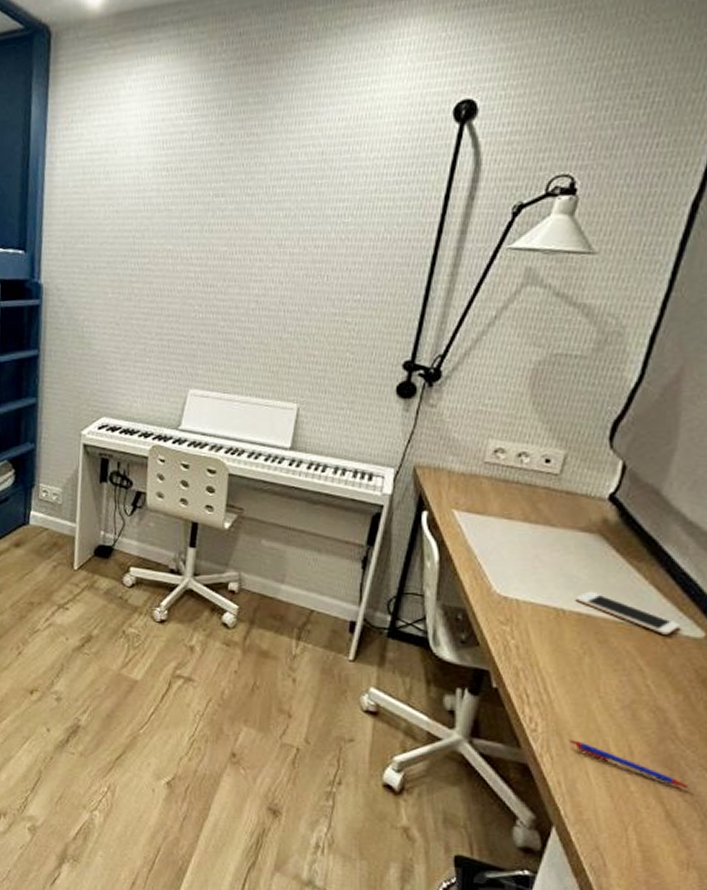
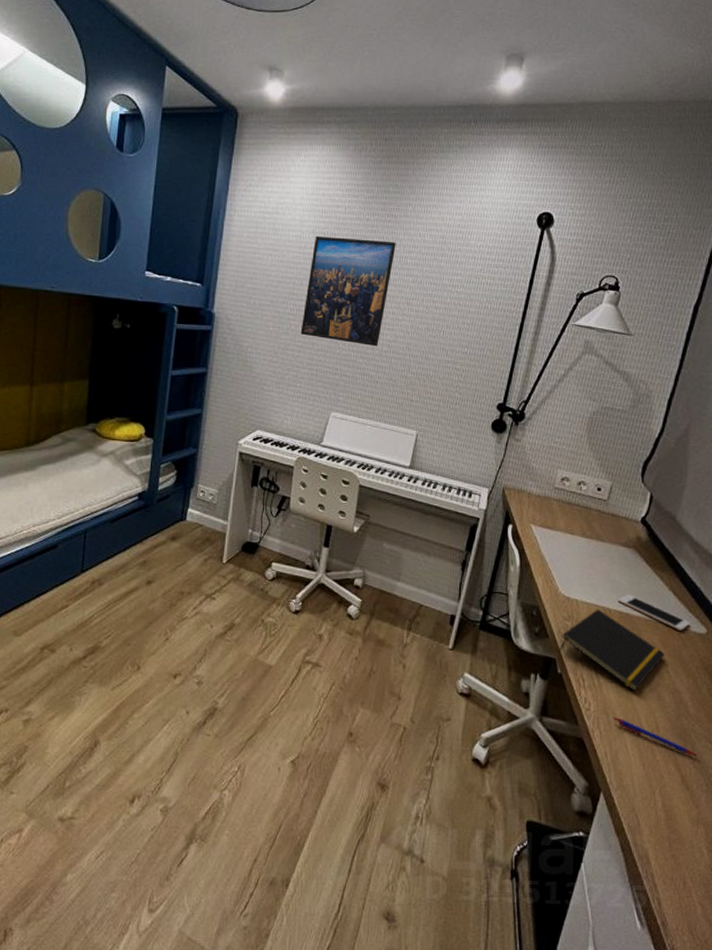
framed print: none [145,168,260,305] -> present [300,236,396,347]
notepad: none [494,610,643,710] -> present [559,609,665,692]

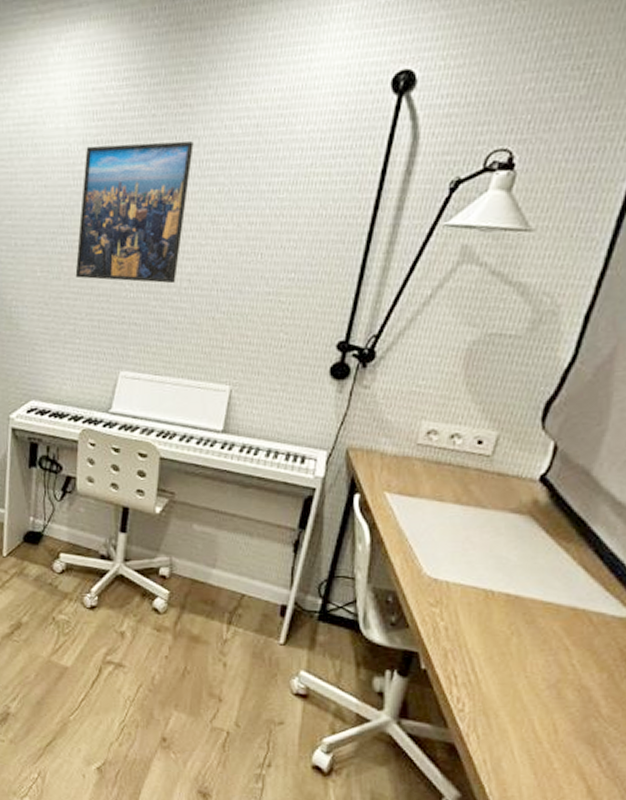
notepad: present [559,609,665,692] -> none [423,592,569,689]
pen: present [613,717,699,757] -> none [496,719,613,765]
cell phone: present [617,594,691,630] -> none [504,572,607,614]

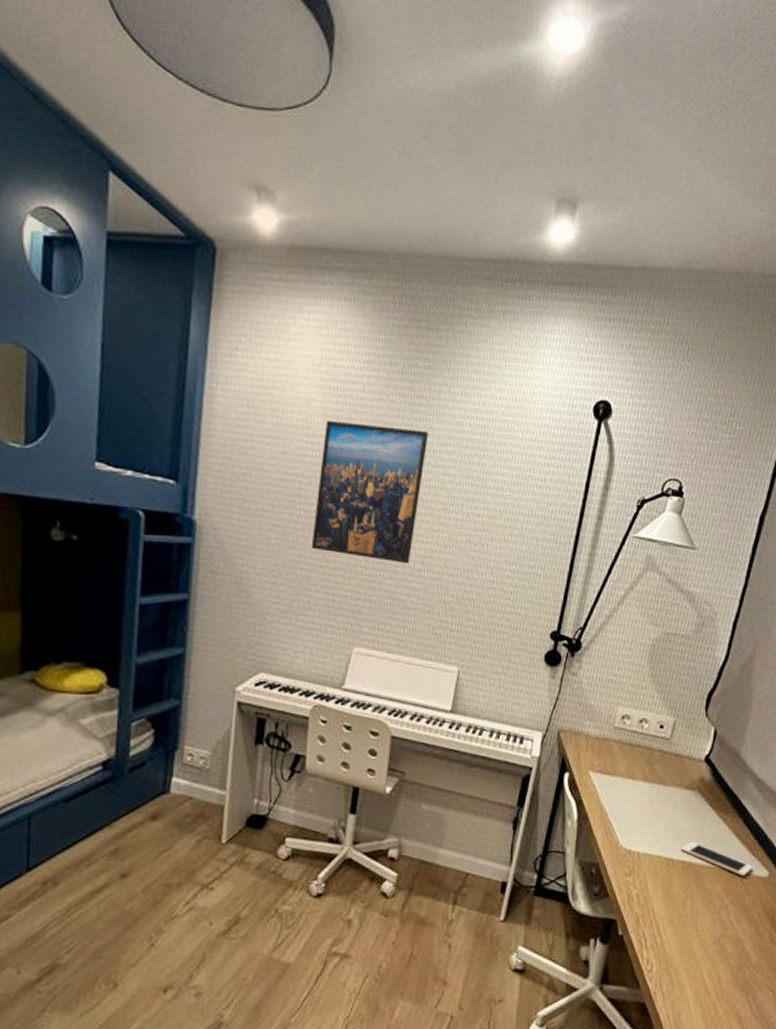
cell phone: none [504,572,607,614] -> present [680,841,753,876]

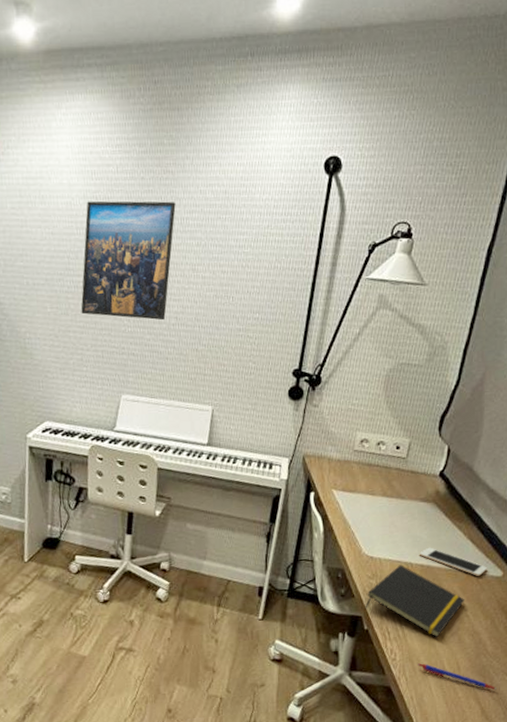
notepad: none [620,860,728,946] -> present [365,565,464,638]
pen: none [676,976,760,1008] -> present [418,663,497,690]

